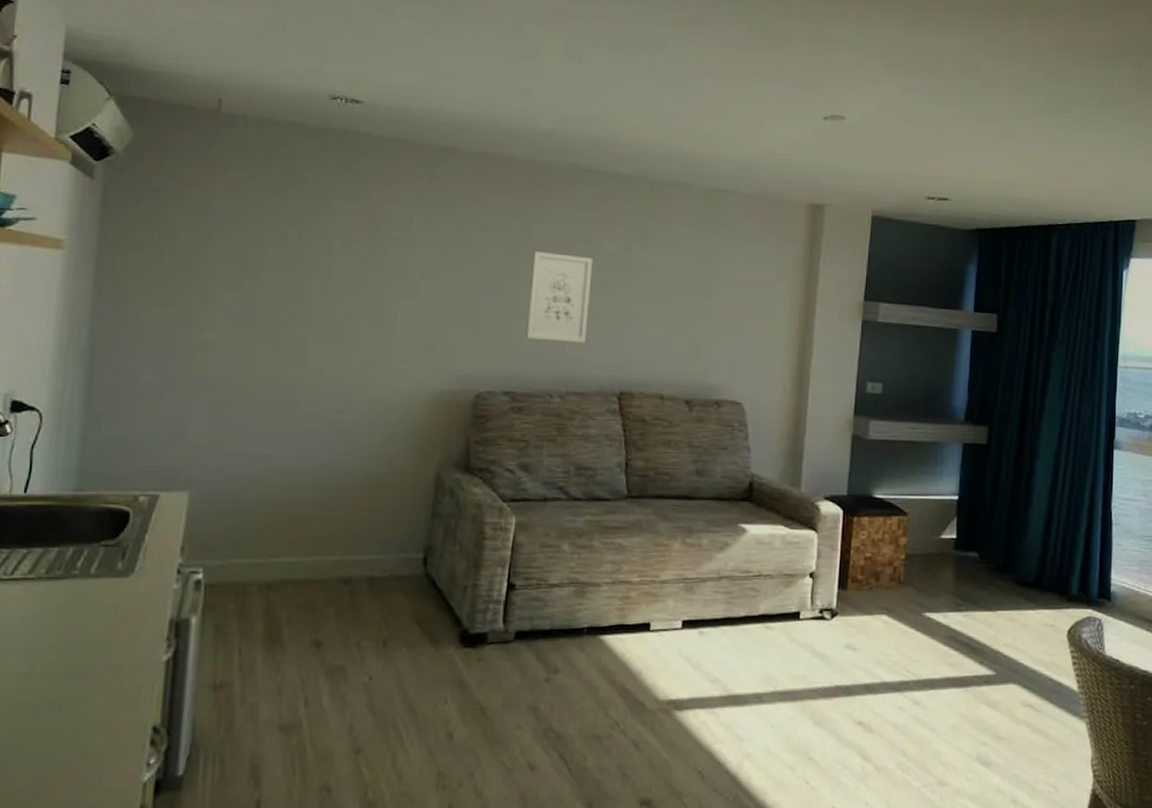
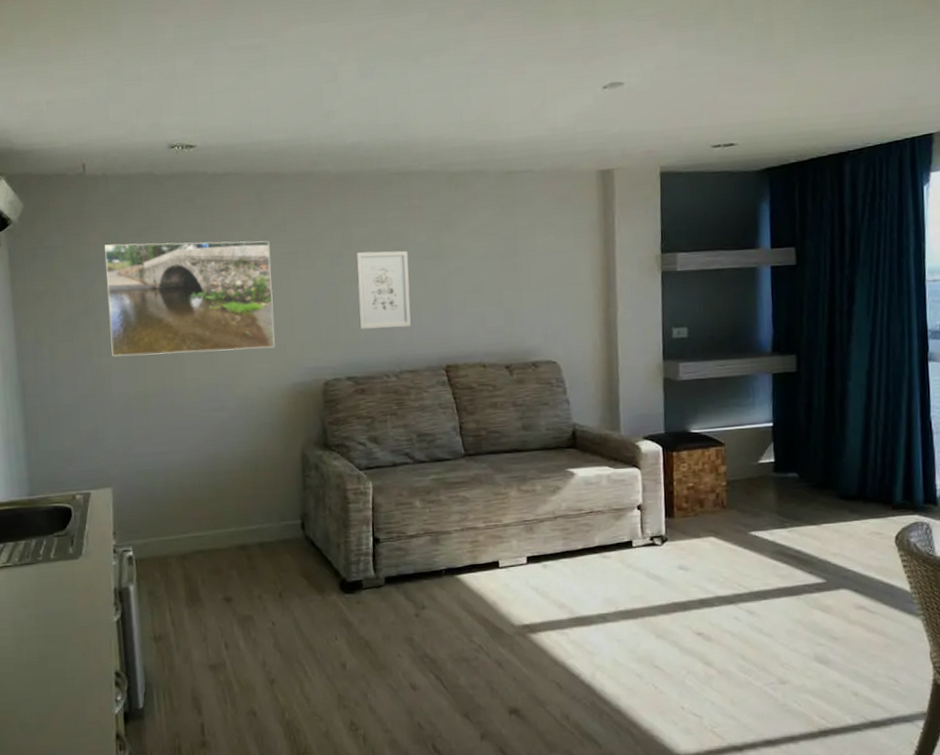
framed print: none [217,197,435,347] -> present [105,240,275,357]

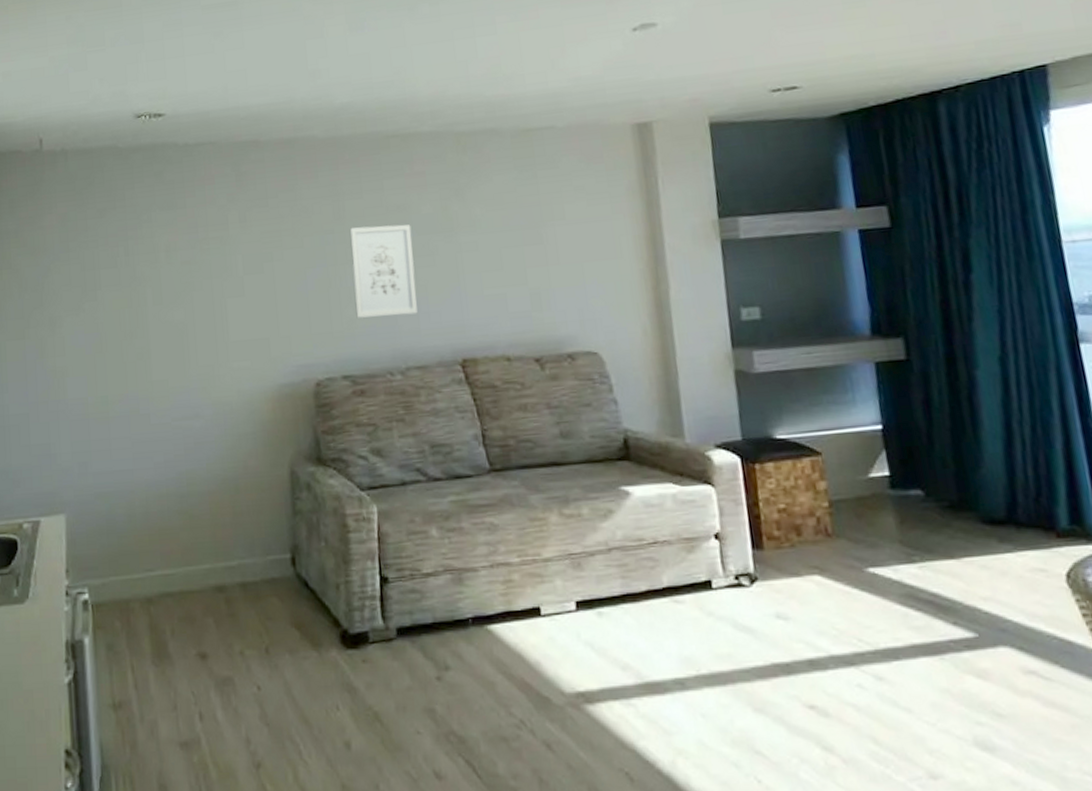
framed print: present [105,240,275,357] -> none [62,217,257,356]

